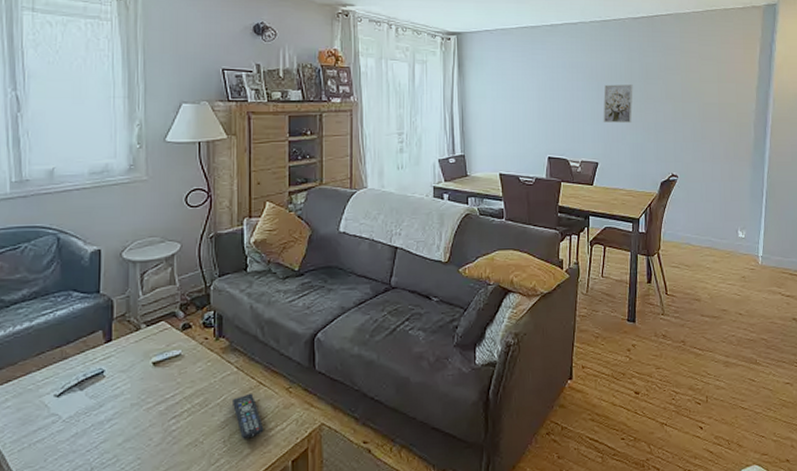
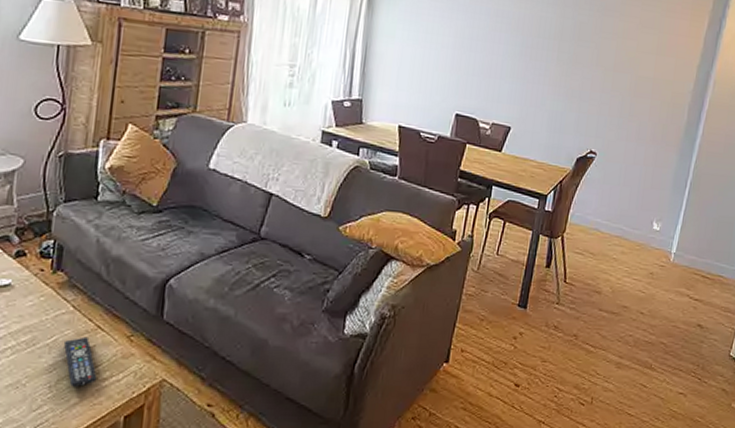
wall art: present [603,84,633,124] -> none [522,40,562,88]

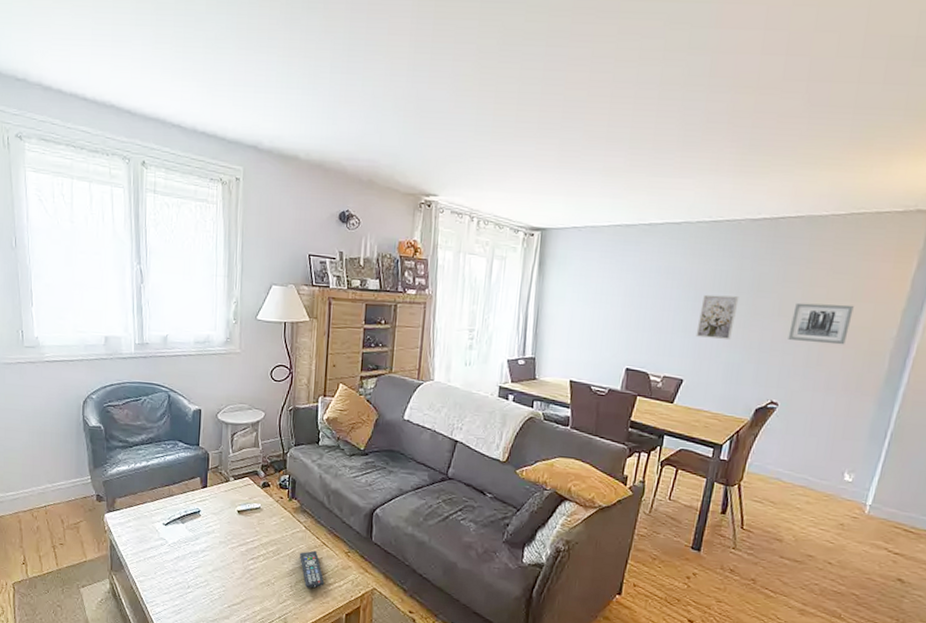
wall art: none [522,40,562,88] -> present [696,294,739,341]
wall art: none [604,53,659,97] -> present [788,302,854,345]

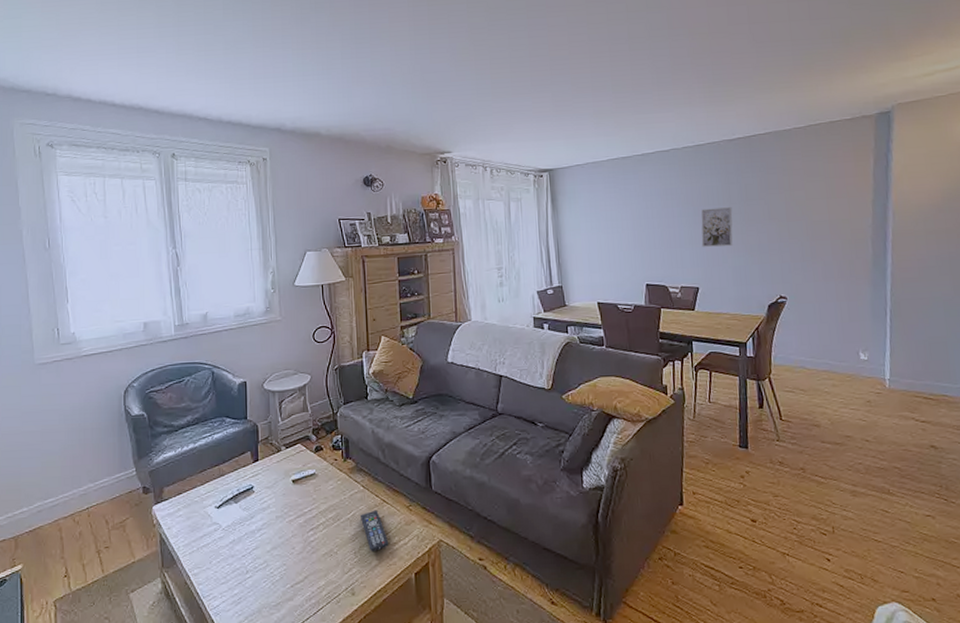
wall art: present [788,302,854,345] -> none [781,202,832,239]

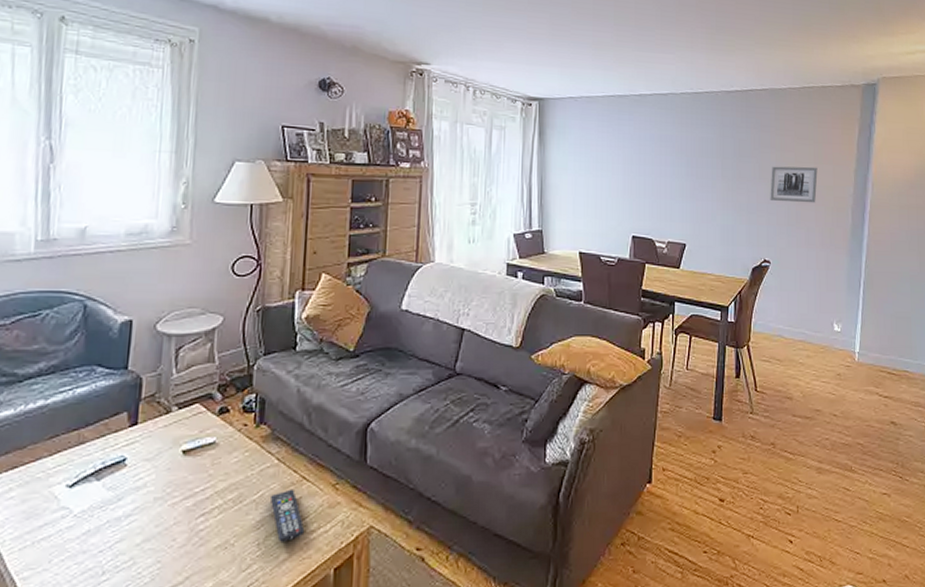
wall art: present [701,207,733,247] -> none [692,160,725,204]
wall art: none [781,202,832,239] -> present [770,166,818,203]

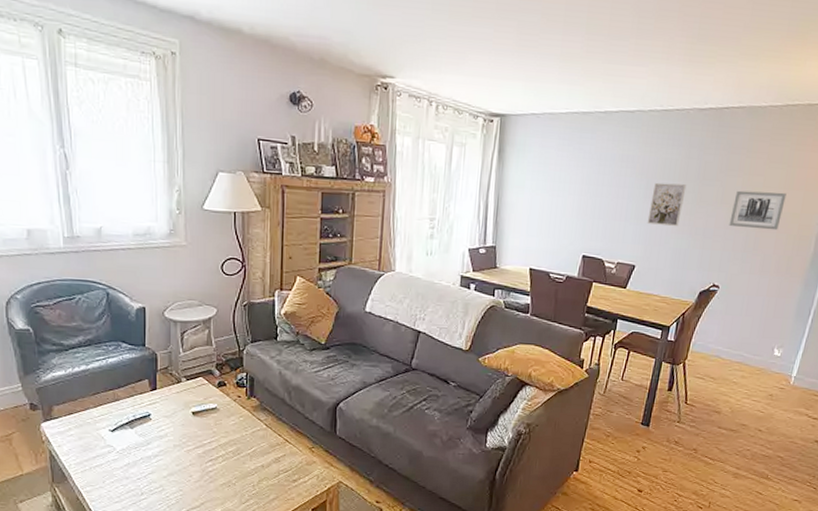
remote control: present [269,489,305,542] -> none [260,448,289,486]
wall art: none [692,160,725,204] -> present [647,182,687,227]

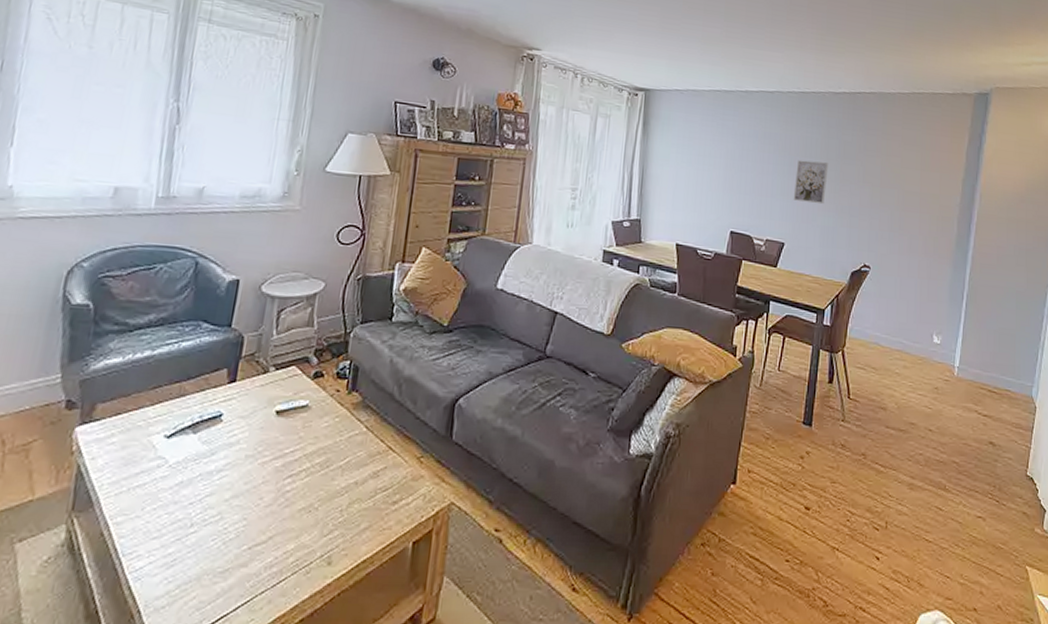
wall art: present [729,190,787,231] -> none [873,170,924,211]

